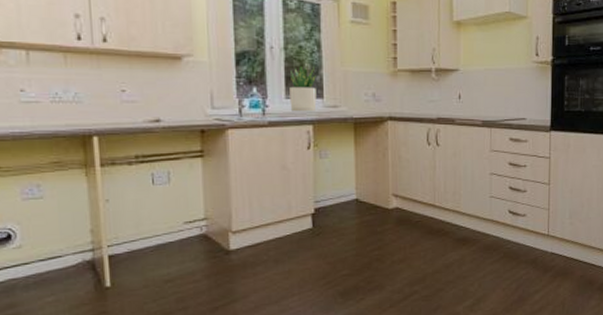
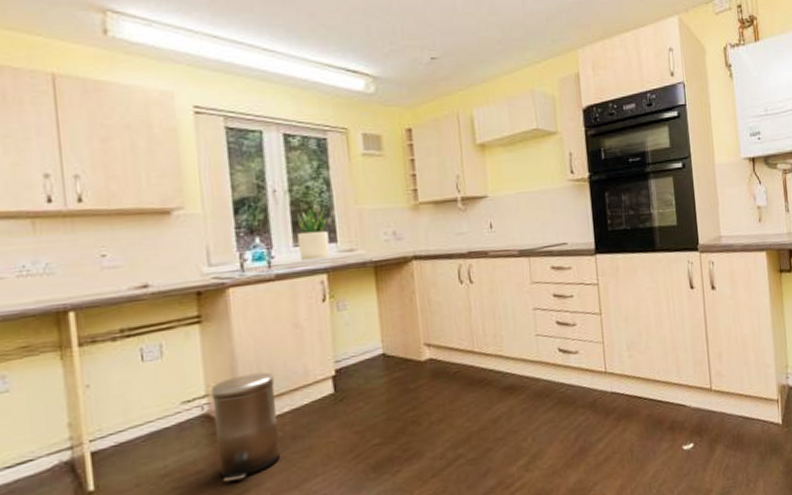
pedal bin: none [209,204,263,292] -> present [211,372,280,482]

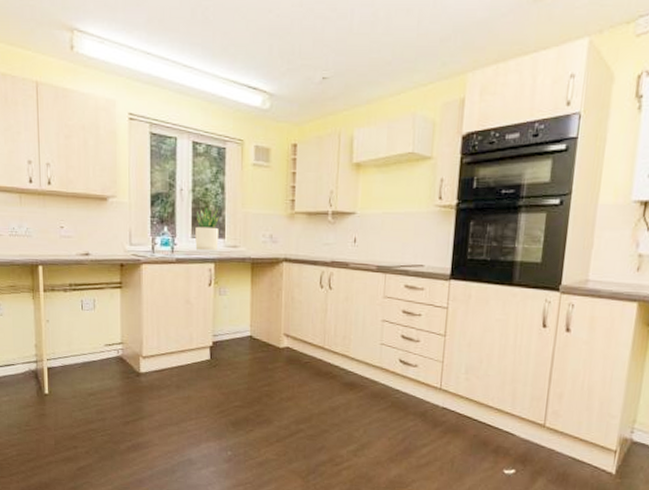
pedal bin: present [211,372,280,482] -> none [125,332,168,409]

